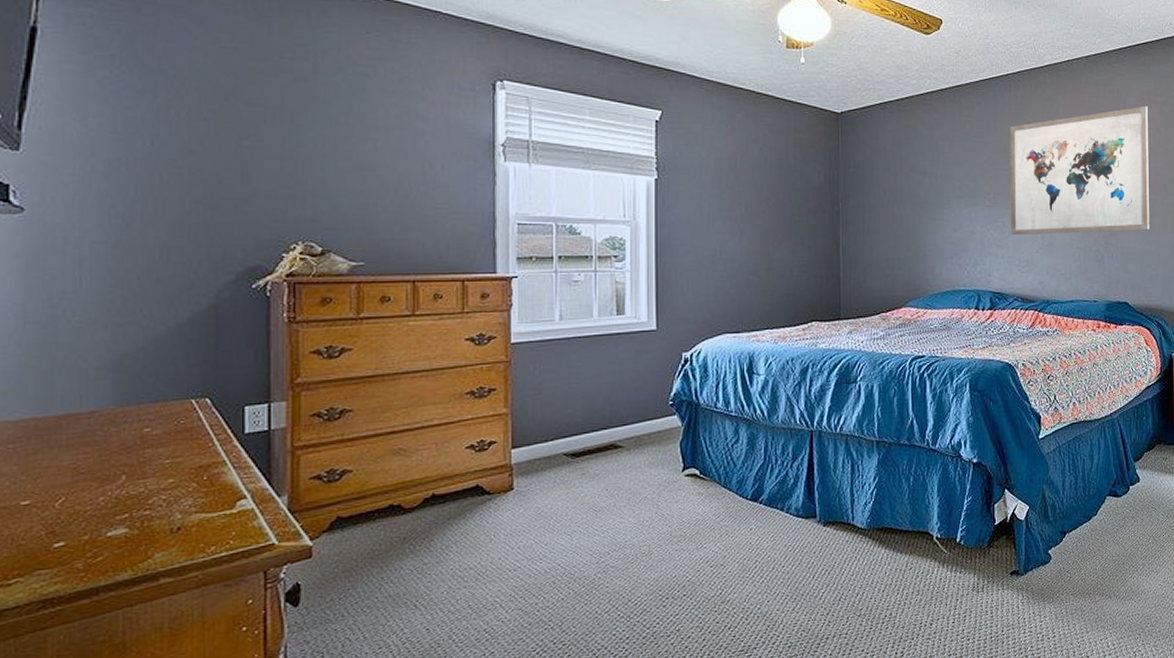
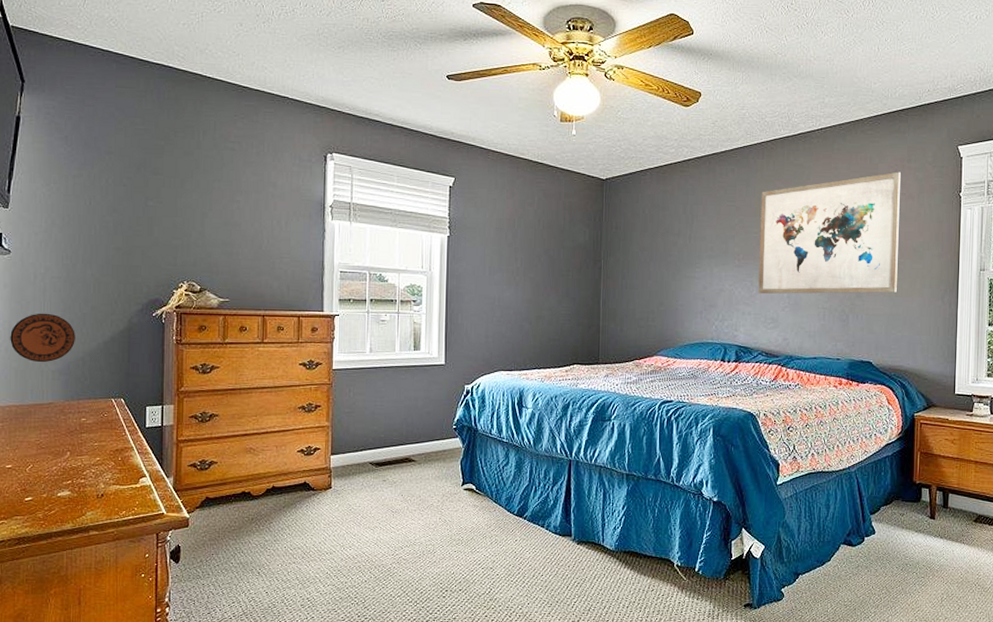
decorative plate: none [25,290,132,358] -> present [10,313,75,363]

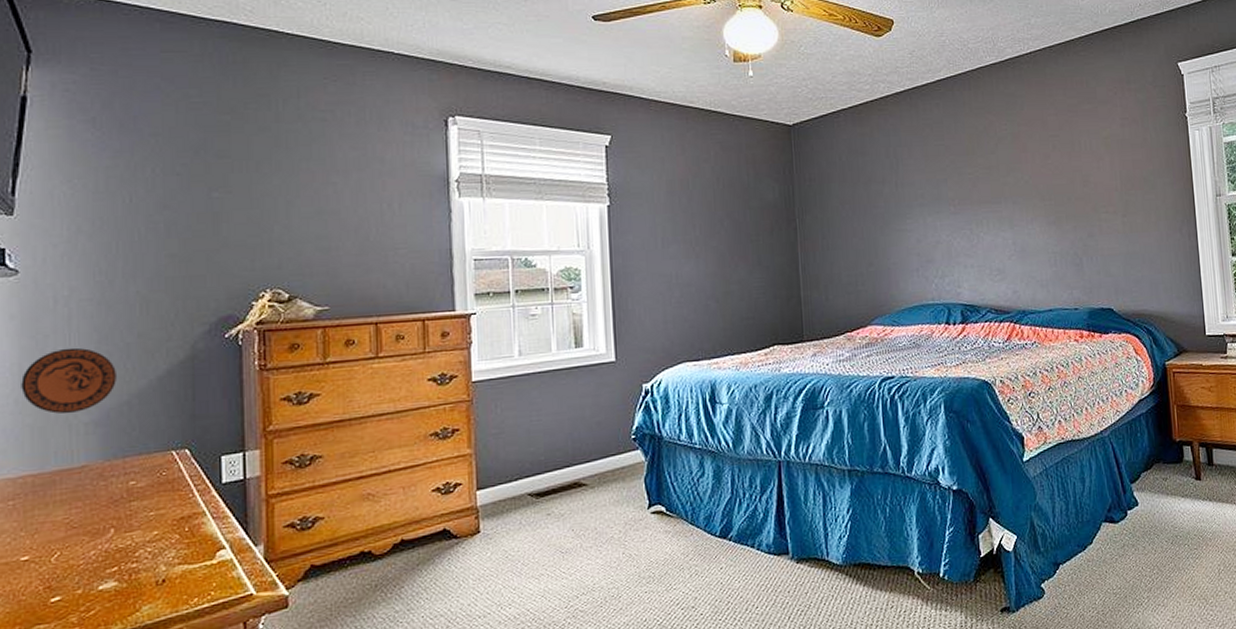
wall art: present [758,171,901,294] -> none [971,94,1131,243]

